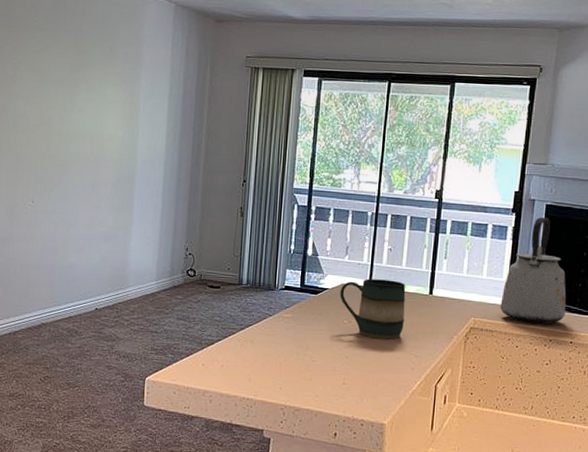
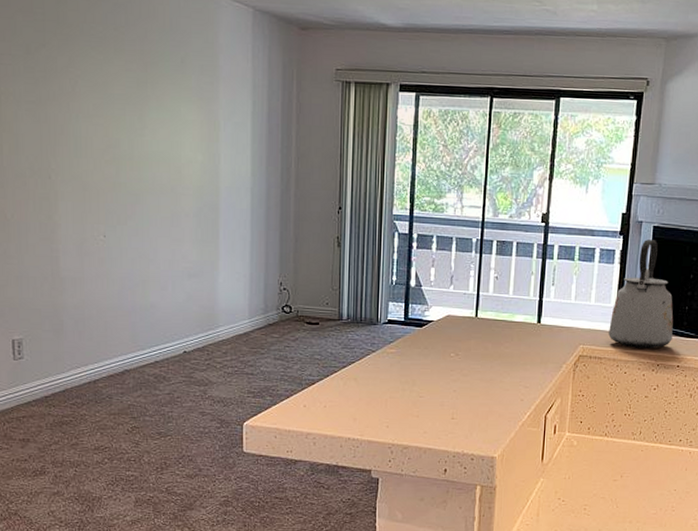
mug: present [340,279,406,340] -> none [445,309,514,371]

